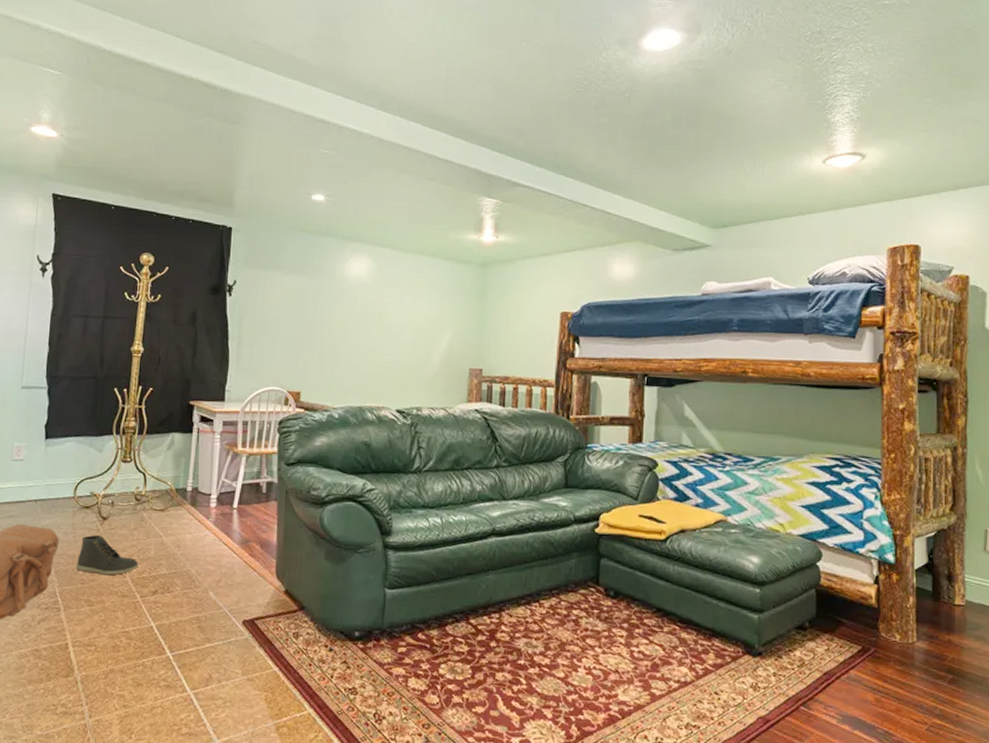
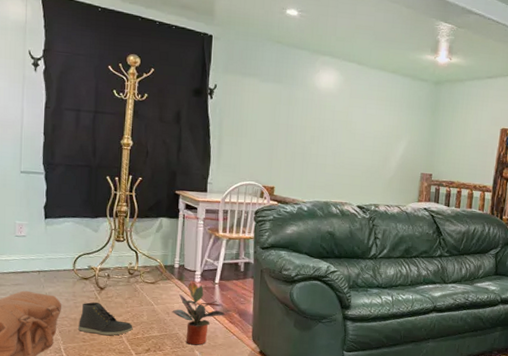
potted plant: none [183,506,245,585] -> present [172,280,226,345]

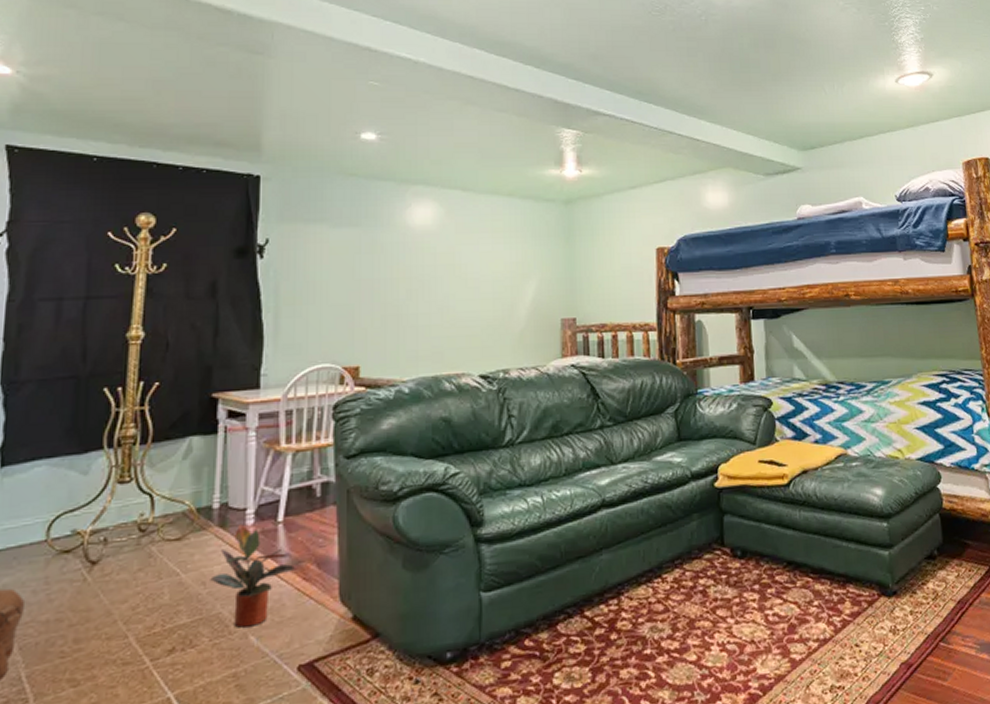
sneaker: present [78,302,133,336] -> none [53,586,147,641]

